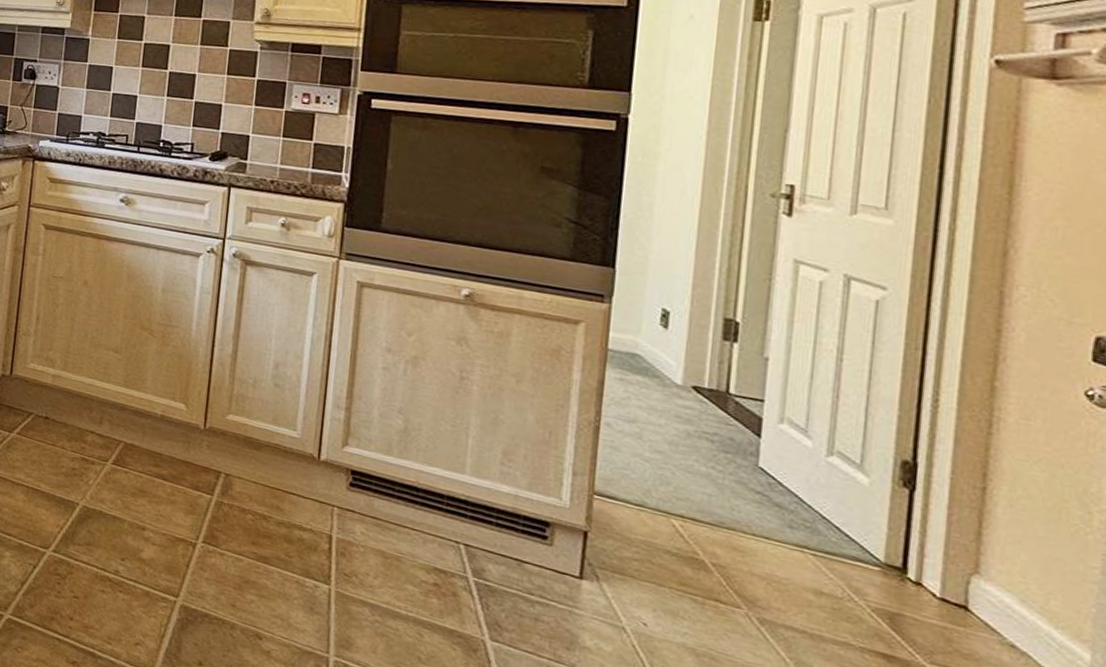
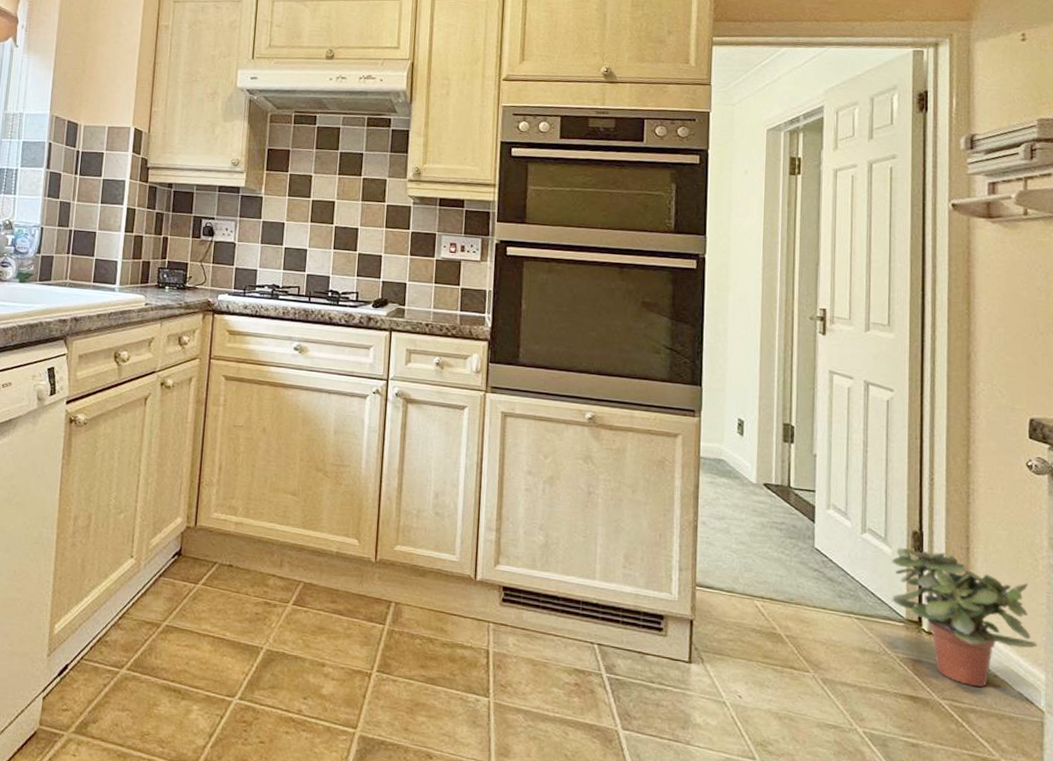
potted plant: none [864,478,1083,657] -> present [891,548,1038,687]

